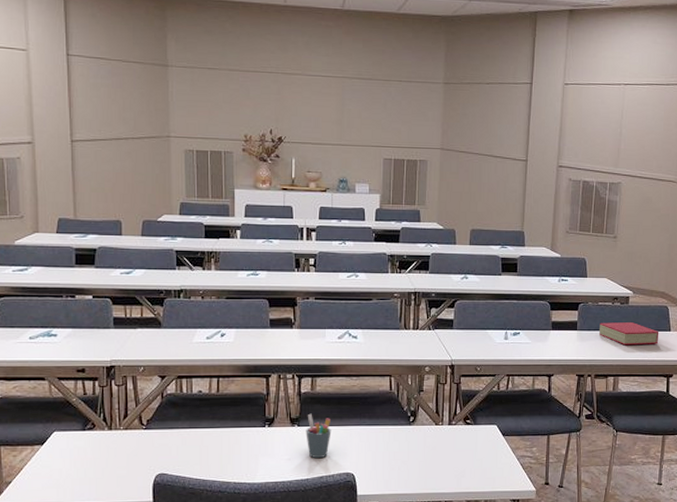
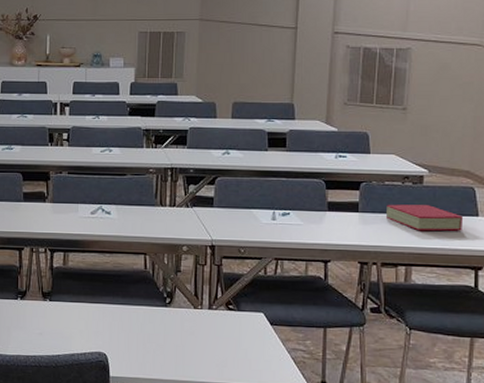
pen holder: present [306,413,332,458] -> none [57,288,84,335]

